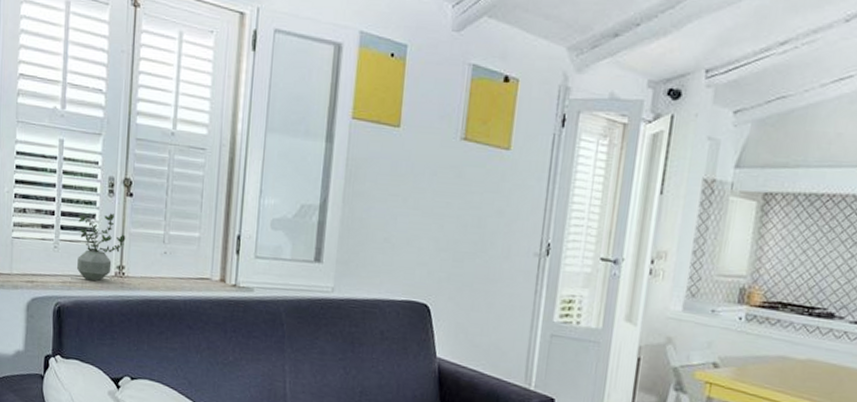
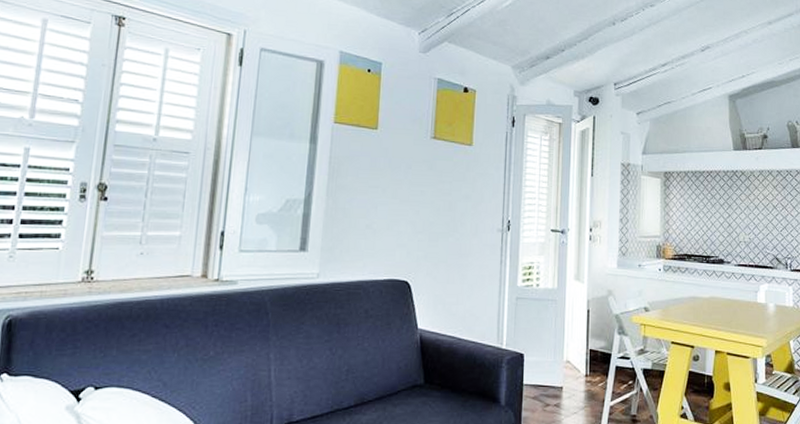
potted plant: present [76,213,126,282] -> none [35,218,97,289]

